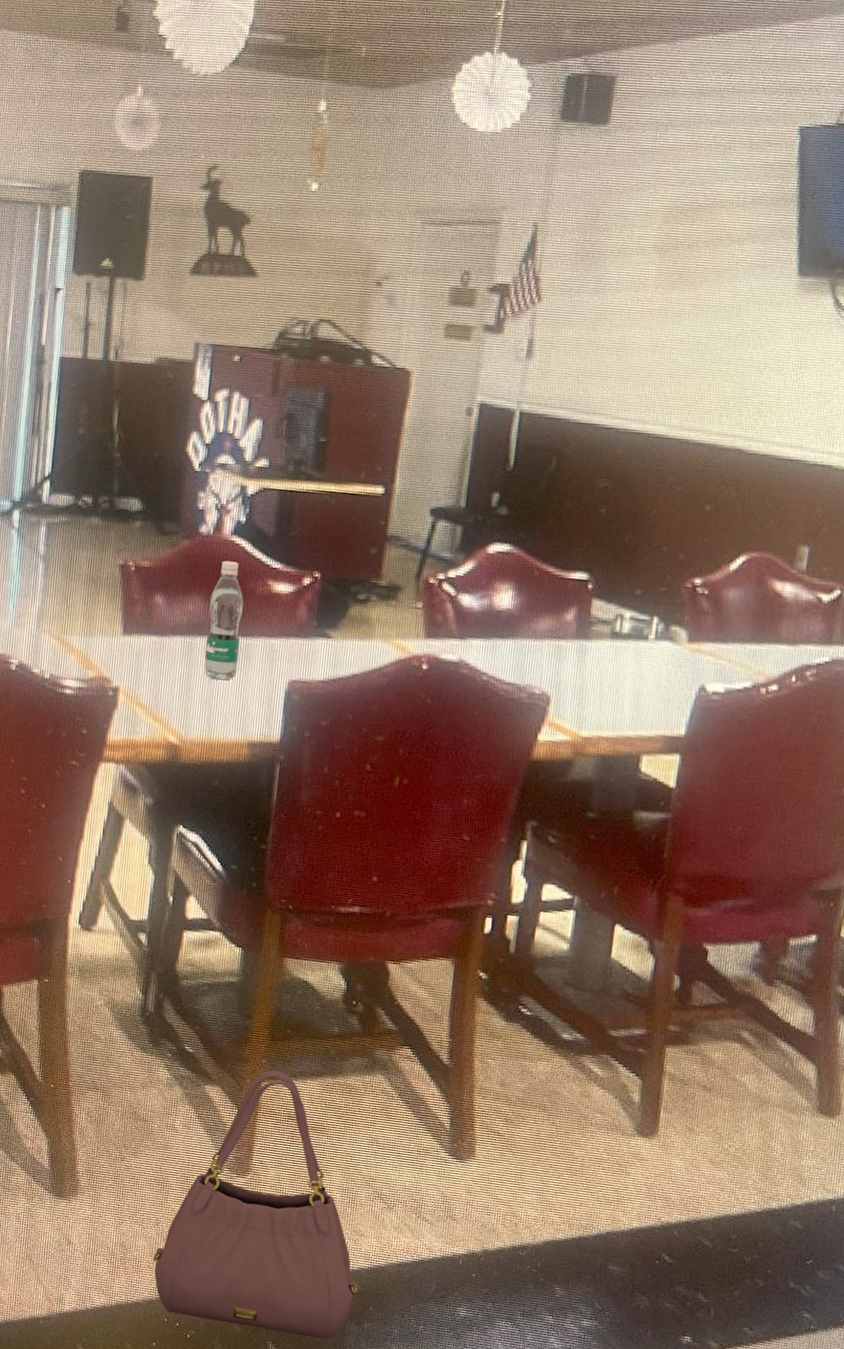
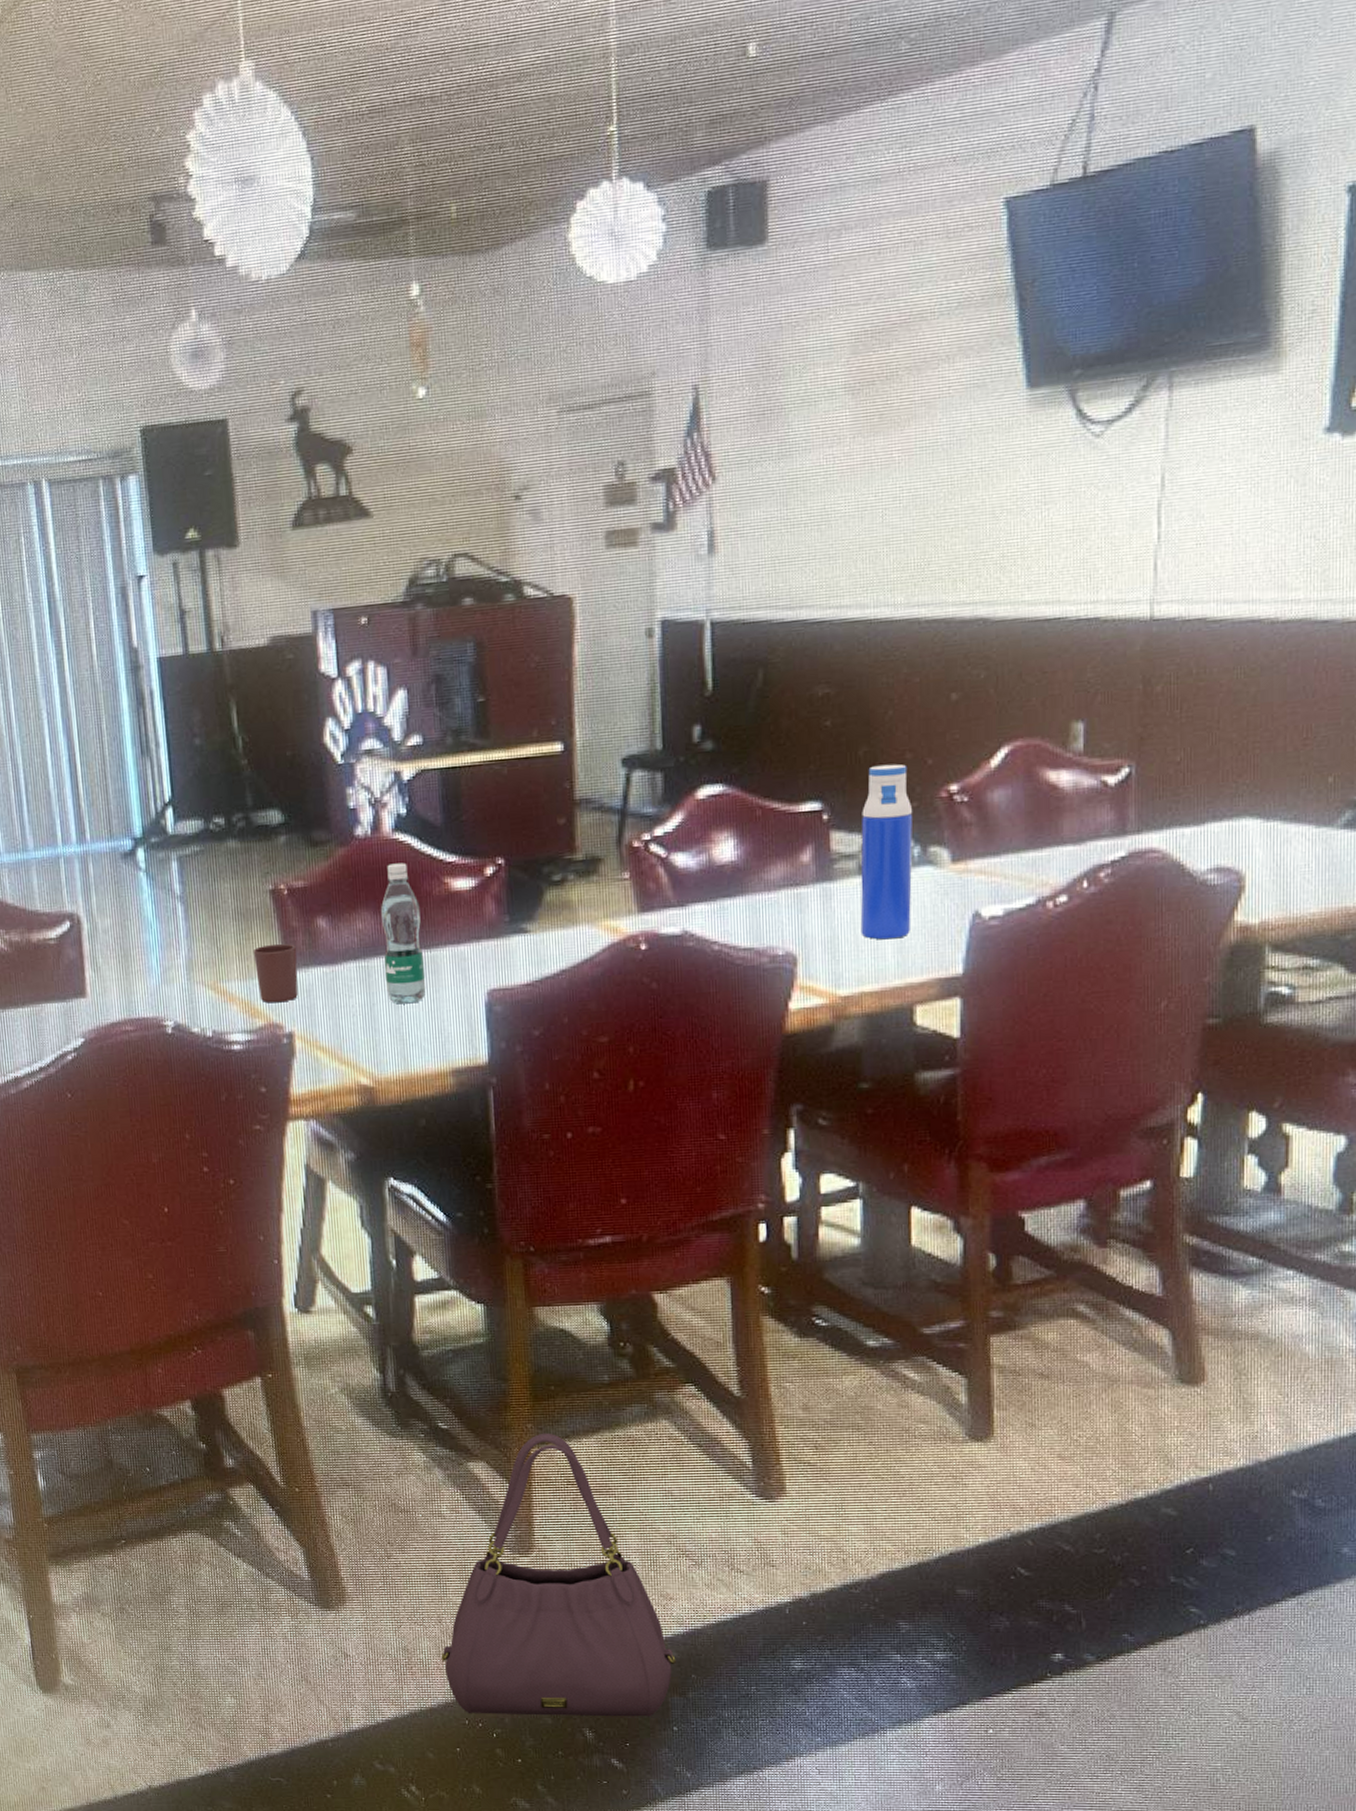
mug: none [95,610,133,660] -> present [253,943,298,1003]
water bottle: none [605,551,663,697] -> present [860,764,913,940]

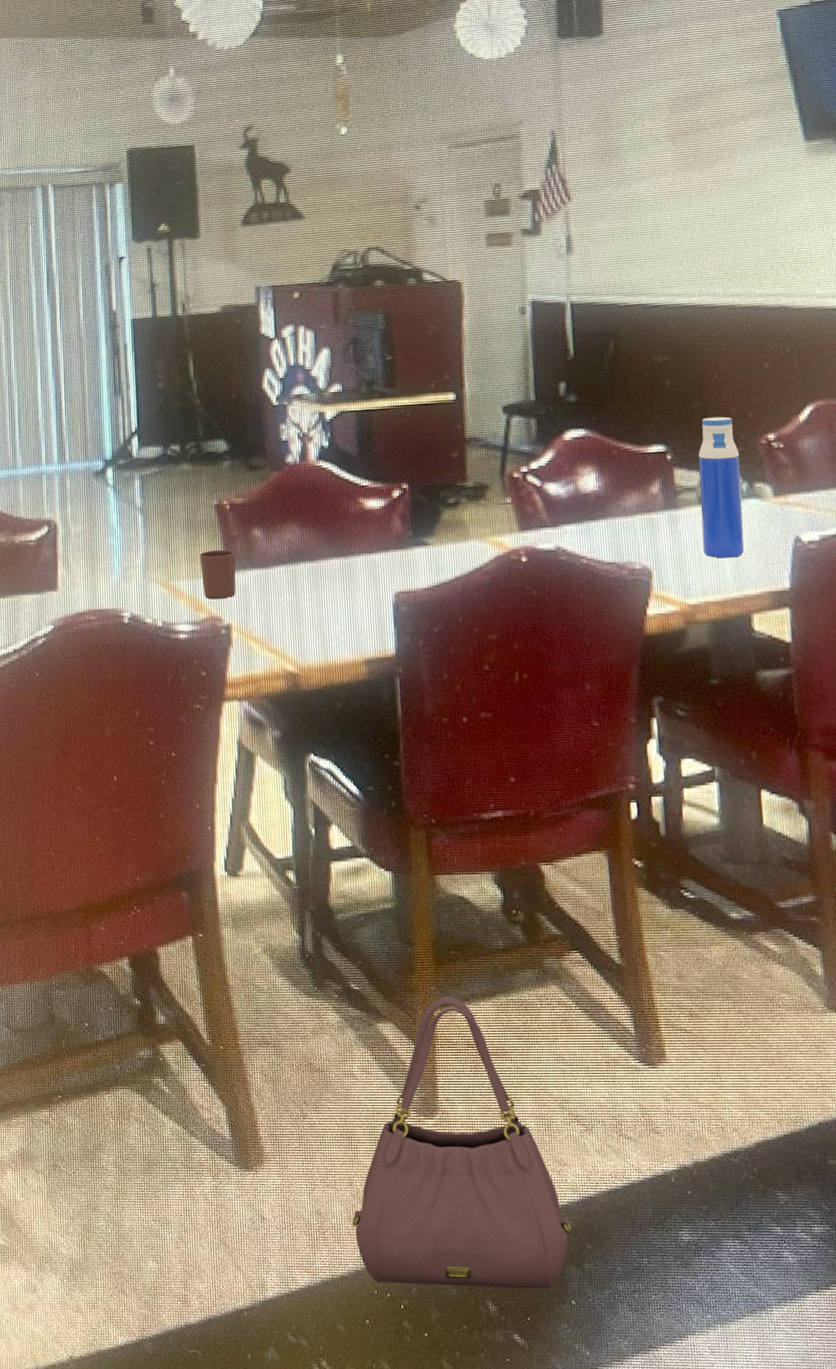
bottle: present [380,862,426,1005] -> none [306,485,344,603]

